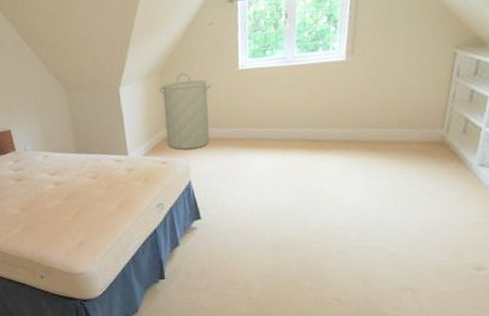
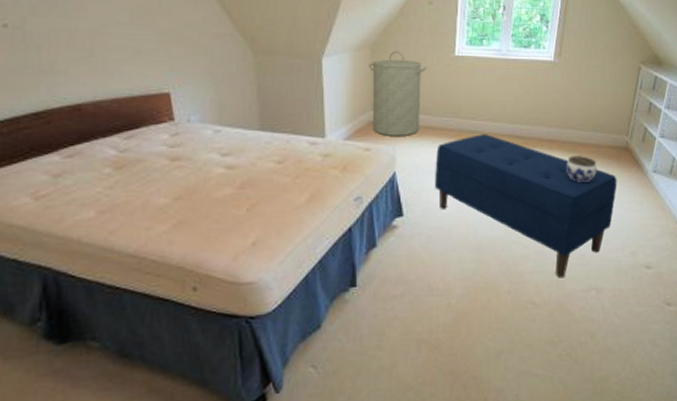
bench: none [227,140,433,277] -> present [435,134,618,278]
jar: none [366,154,405,182] -> present [565,156,597,183]

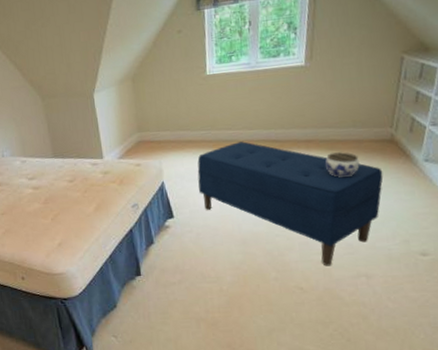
laundry hamper: present [369,51,427,136] -> none [132,78,182,153]

